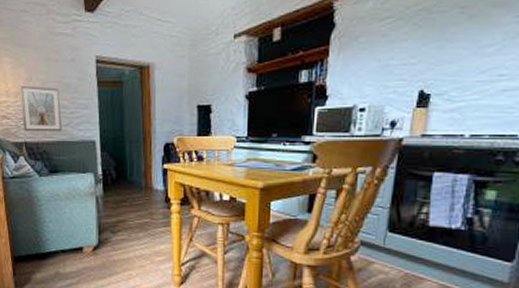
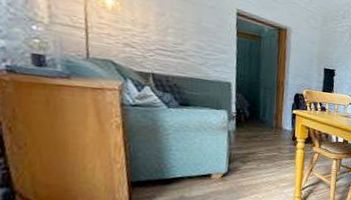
picture frame: present [19,85,63,132] -> none [148,17,197,70]

